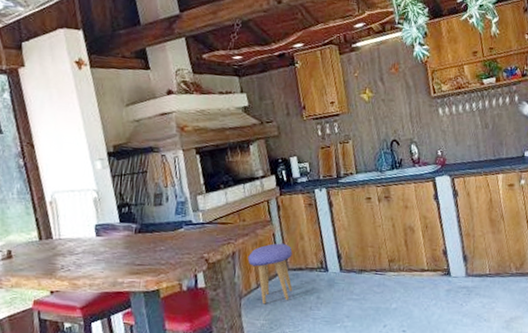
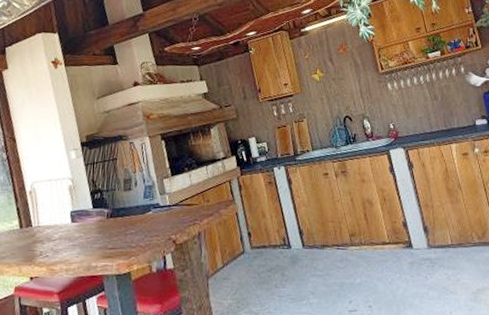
stool: present [248,243,293,305] -> none [213,222,257,284]

